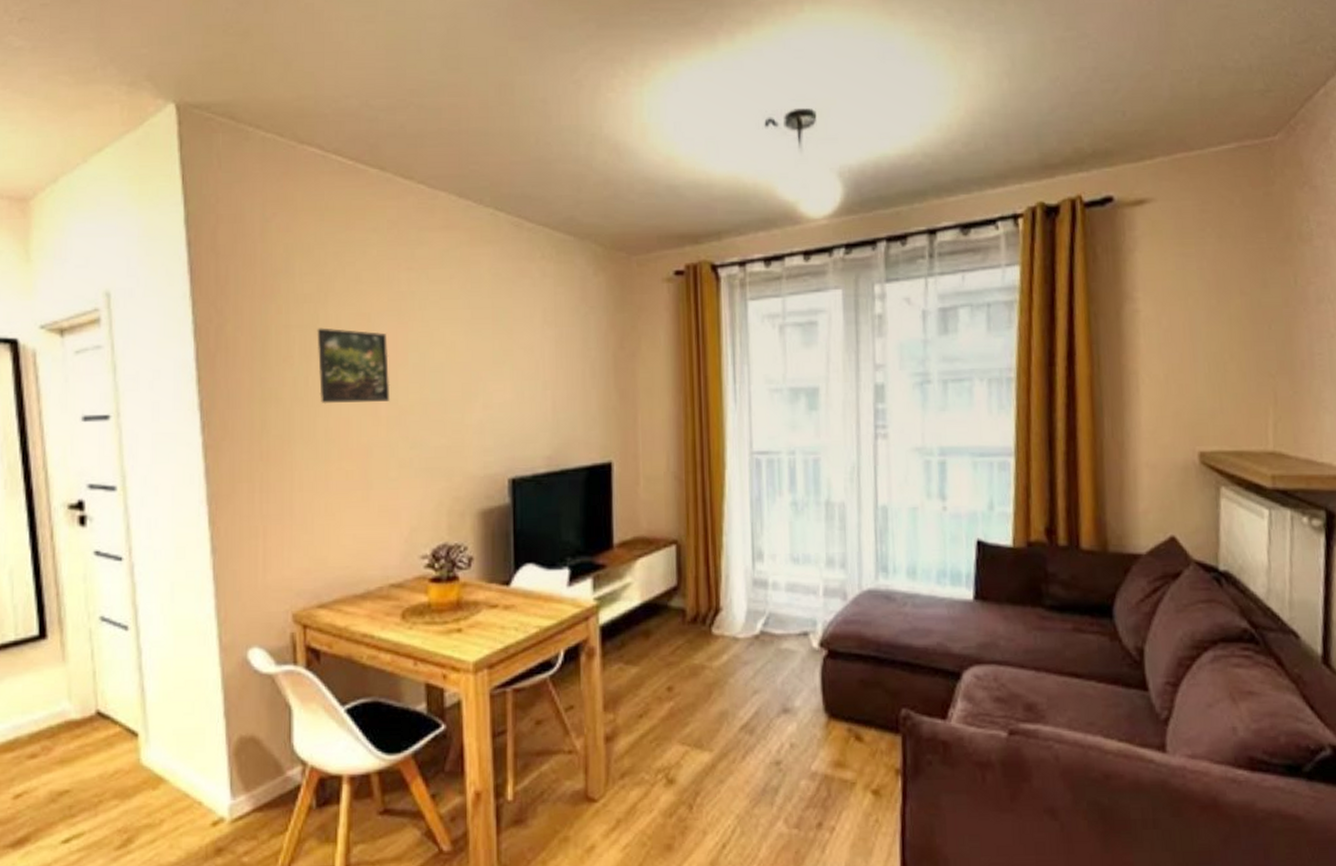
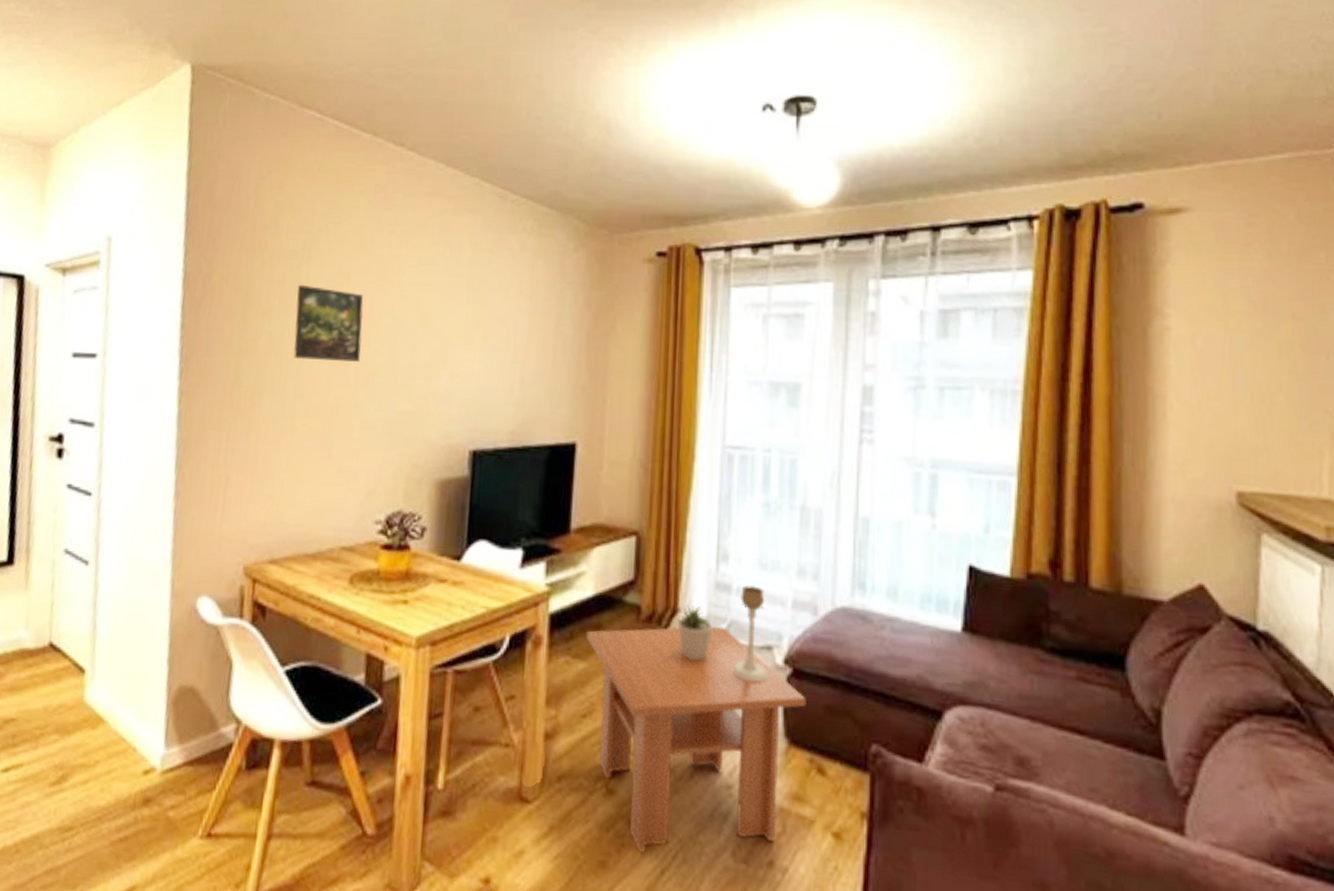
coffee table: none [636,619,842,833] -> present [586,626,806,854]
potted plant: none [717,603,754,653] -> present [674,604,713,660]
candle holder: none [772,578,806,666] -> present [731,584,768,682]

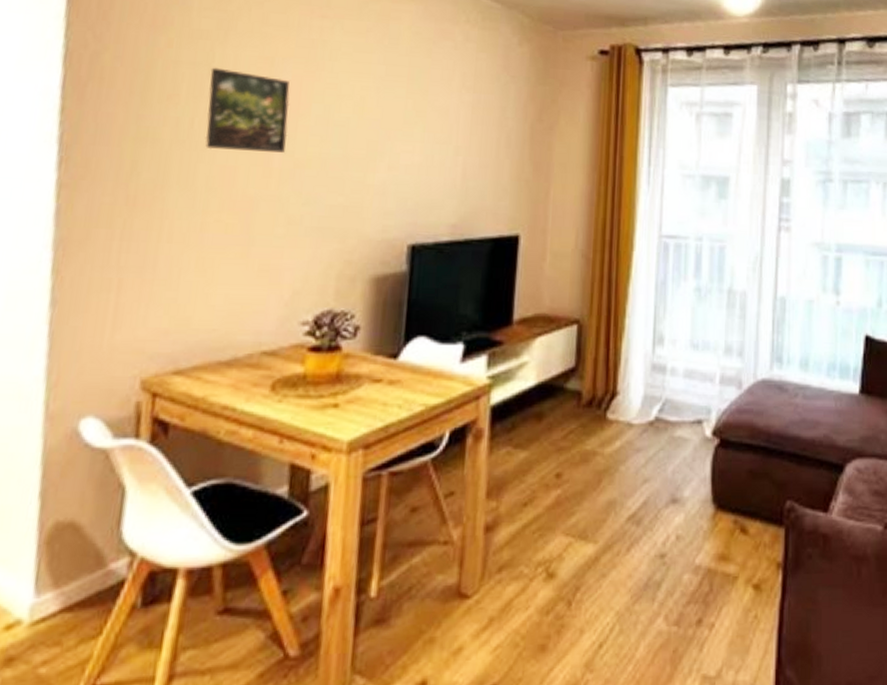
coffee table: present [586,626,806,854] -> none [528,405,732,632]
potted plant: present [674,604,713,660] -> none [613,387,649,439]
candle holder: present [731,584,768,682] -> none [665,364,698,455]

